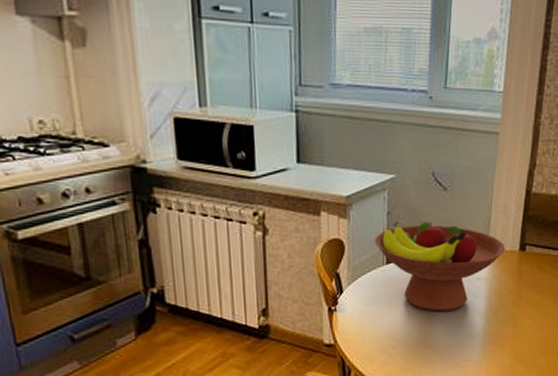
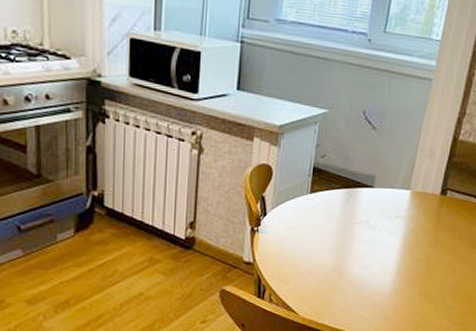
fruit bowl: present [375,221,505,312] -> none [301,157,426,245]

